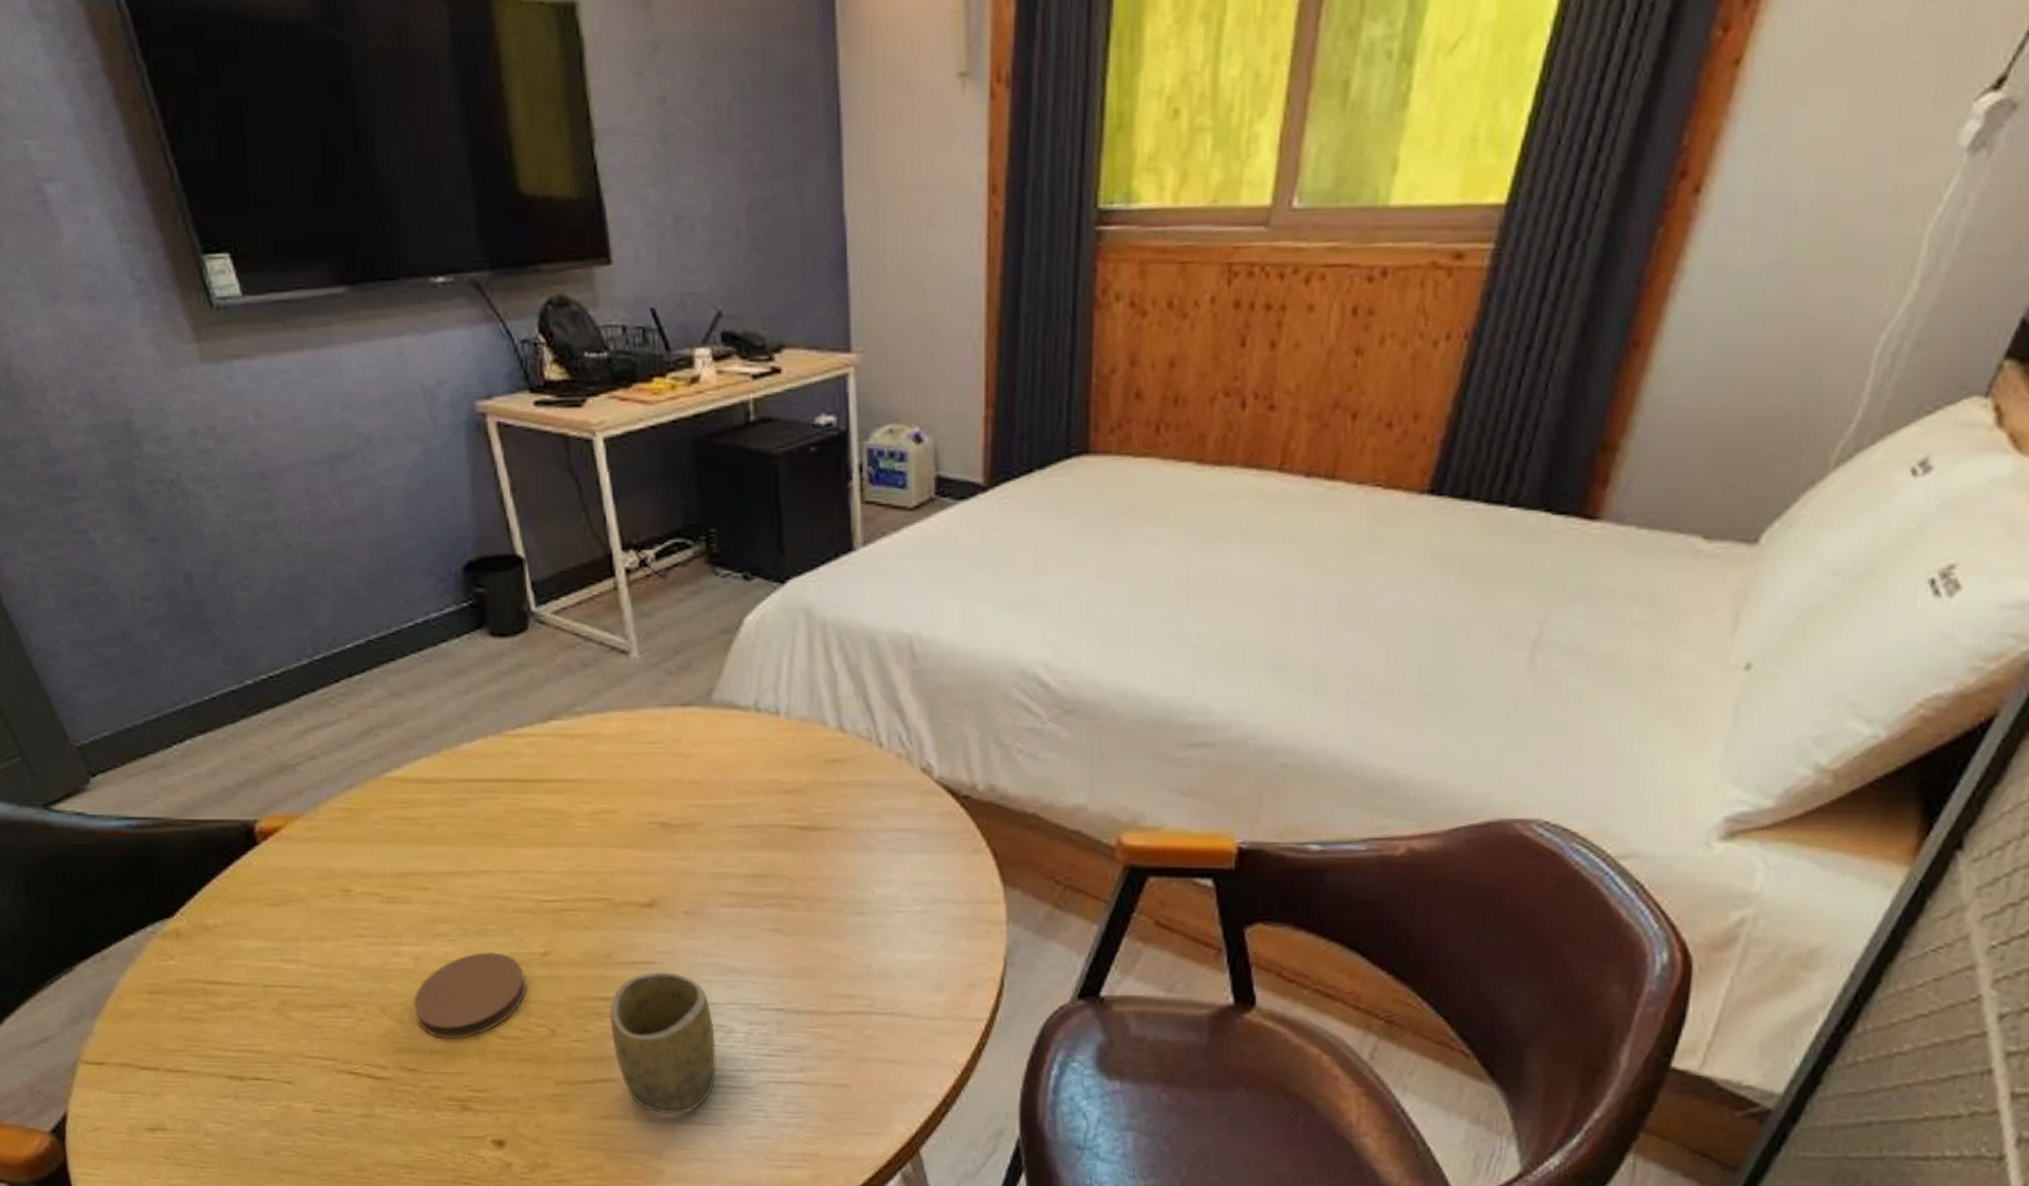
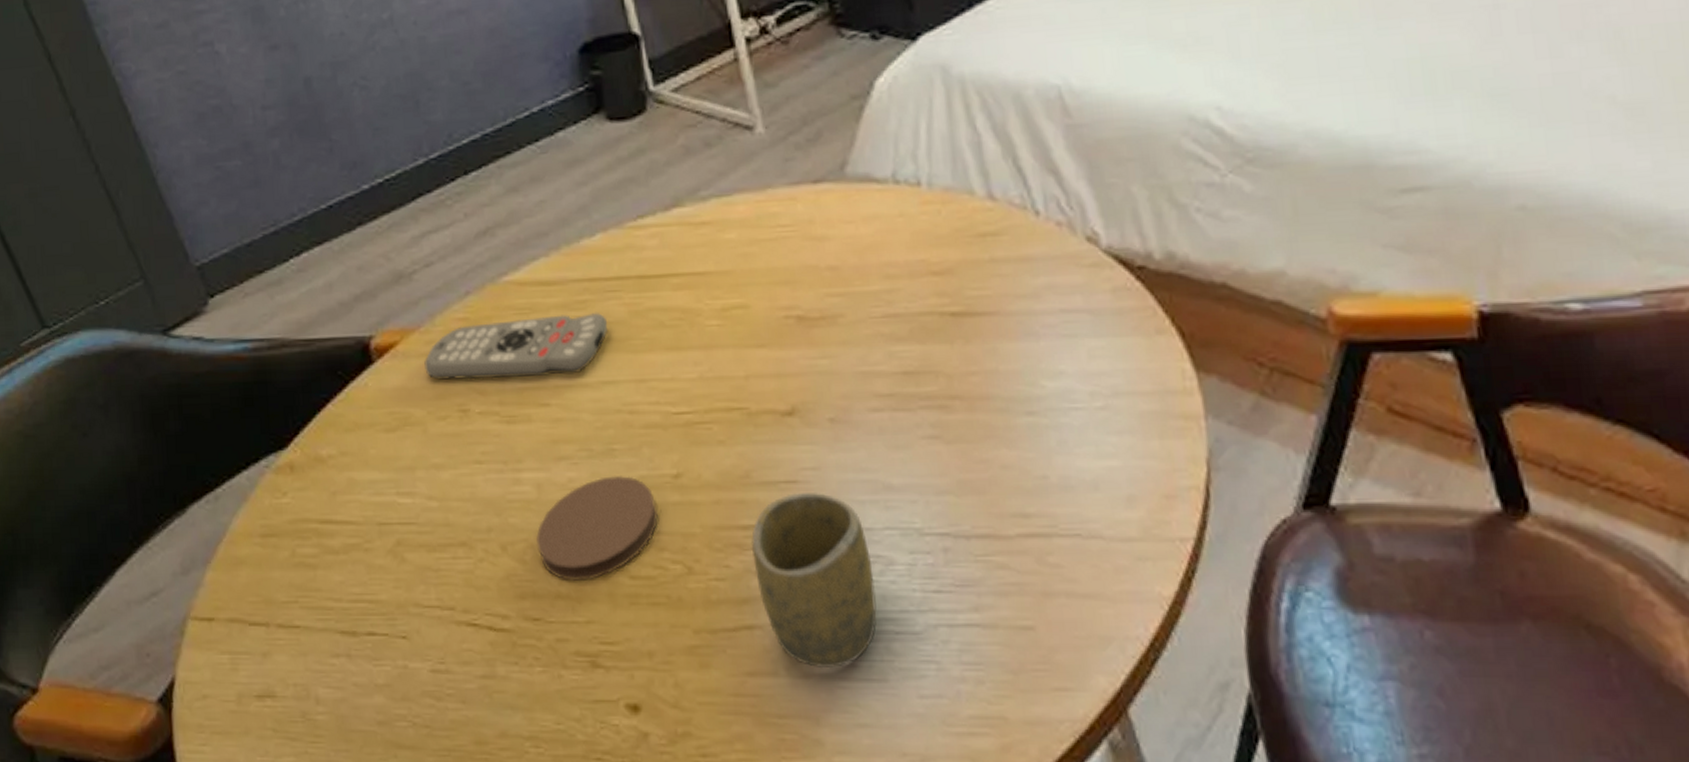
remote control: none [308,809,485,864] -> present [424,312,608,380]

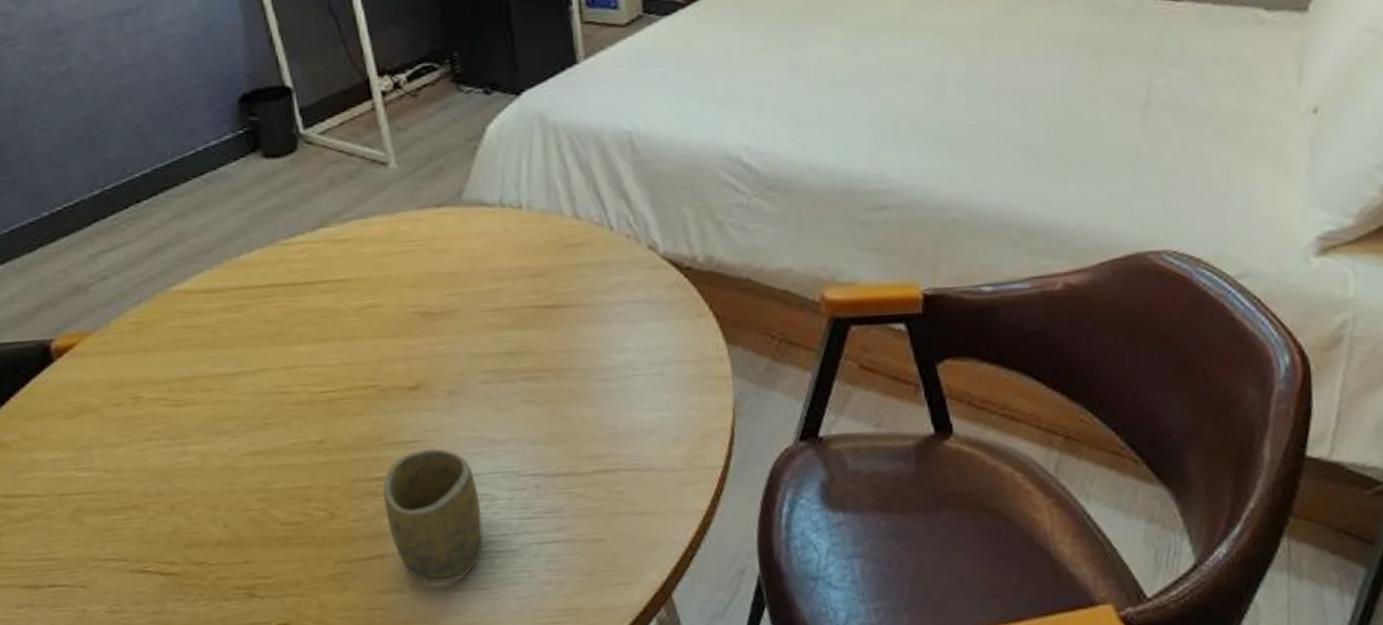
remote control: present [424,312,608,380] -> none [100,313,264,374]
coaster: present [536,476,658,581] -> none [201,444,306,531]

